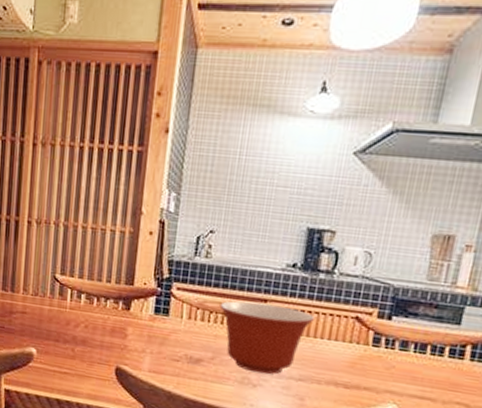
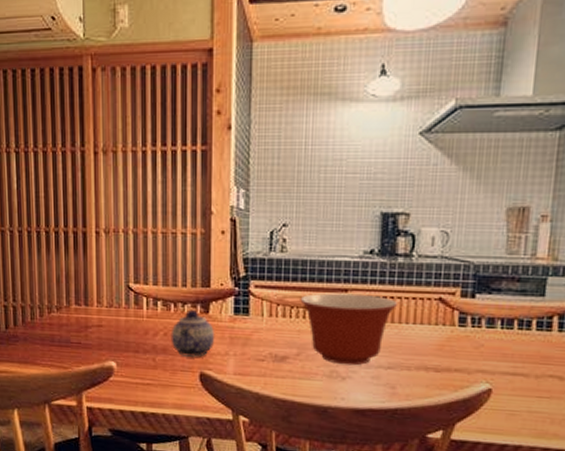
teapot: none [91,305,134,352] -> present [171,309,215,358]

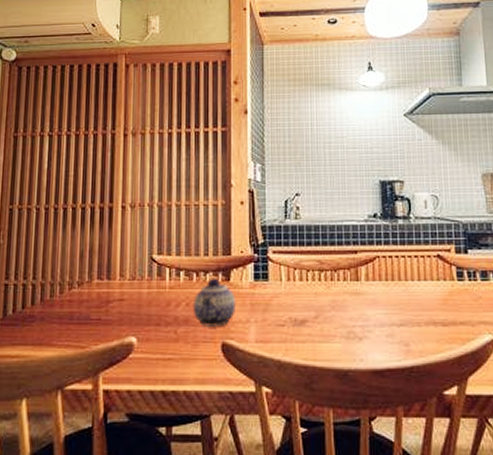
mixing bowl: present [300,292,399,366] -> none [315,255,403,325]

